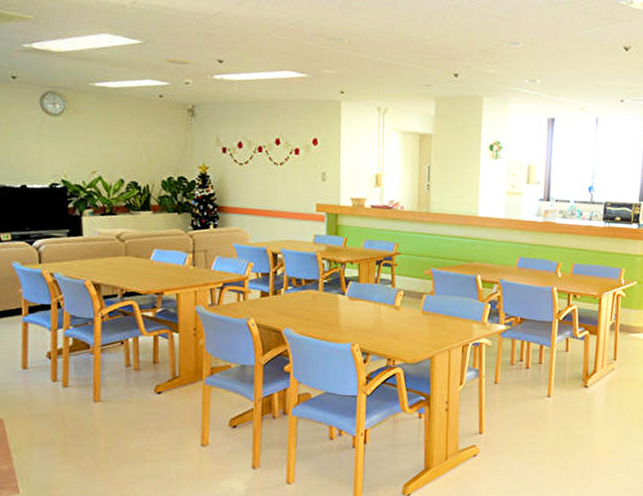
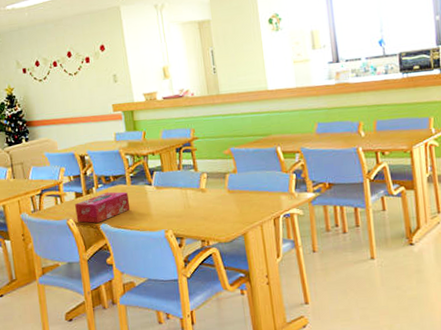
tissue box: none [258,295,319,327] -> present [75,191,131,223]

